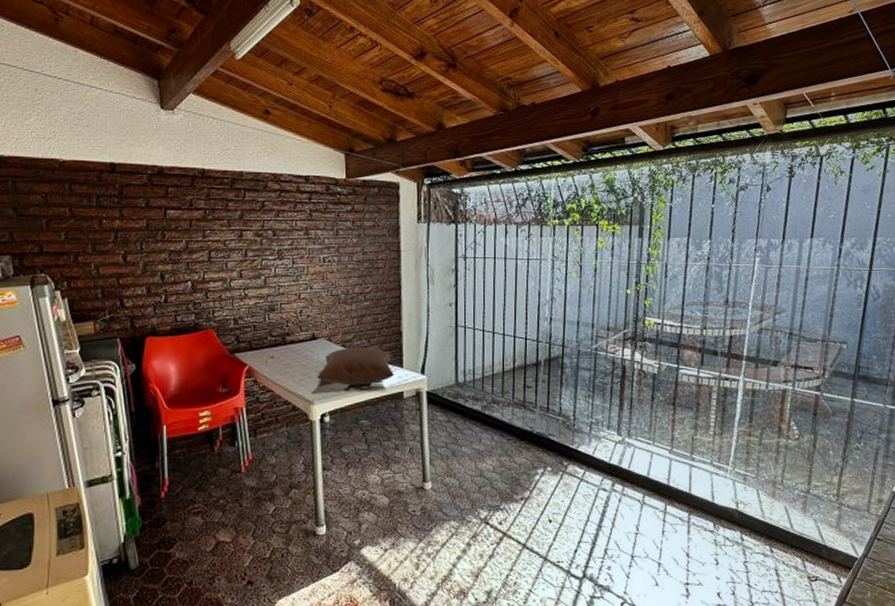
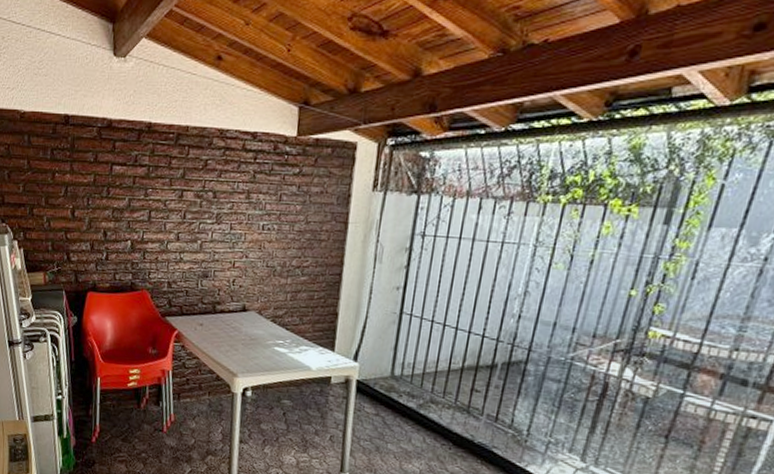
cushion: present [318,347,394,386] -> none [244,323,324,364]

